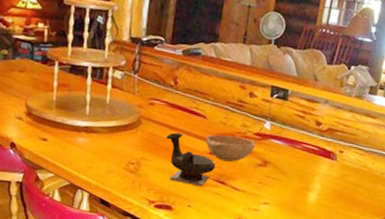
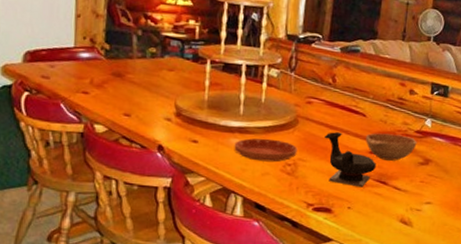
saucer: none [80,137,140,161] -> present [234,138,298,163]

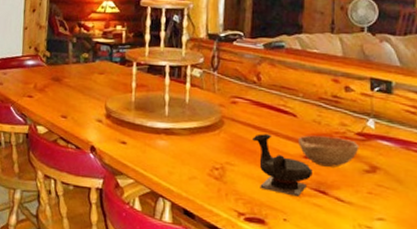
saucer: present [234,138,298,163] -> none [160,139,224,166]

